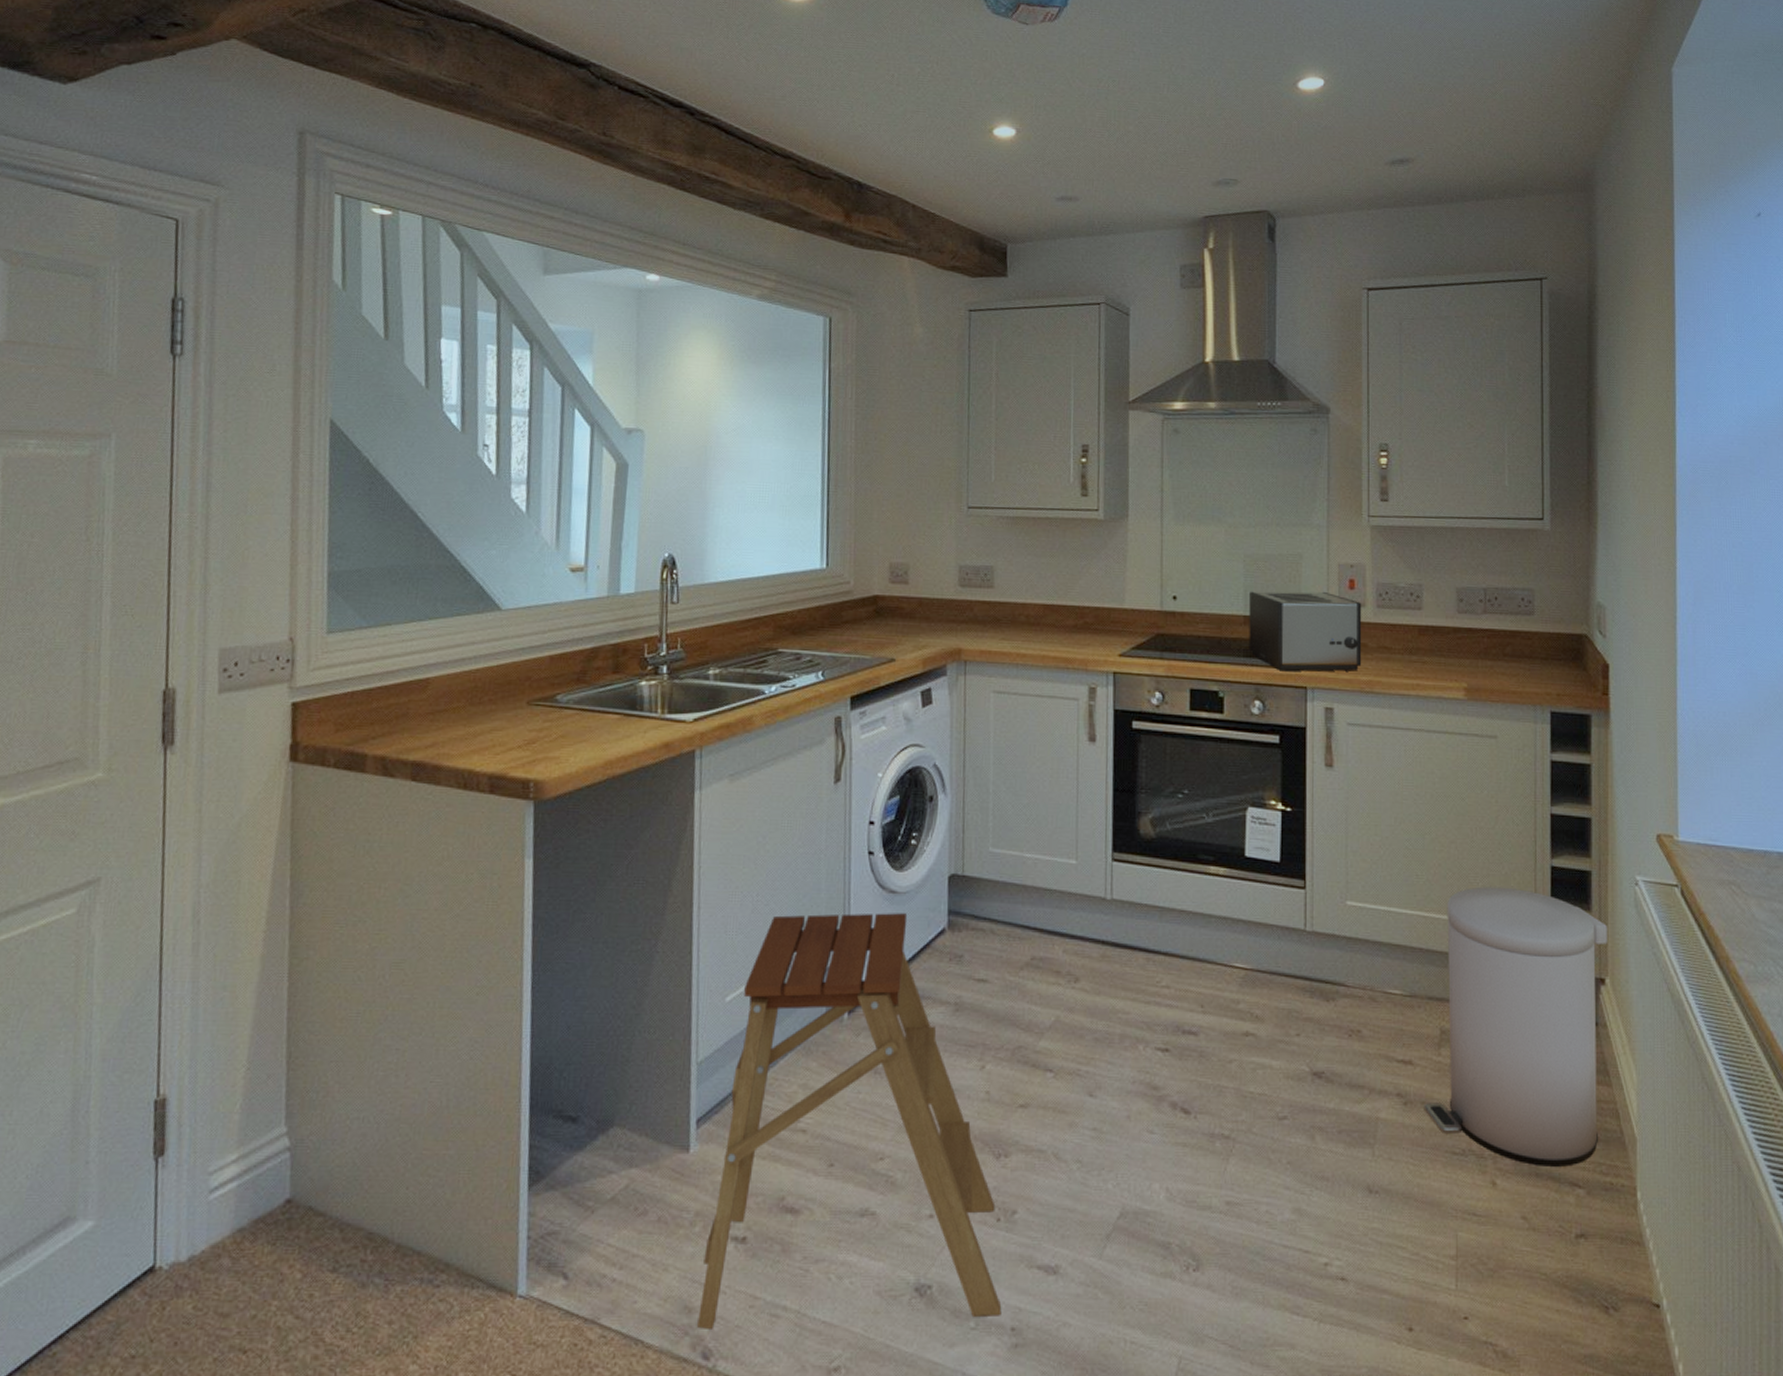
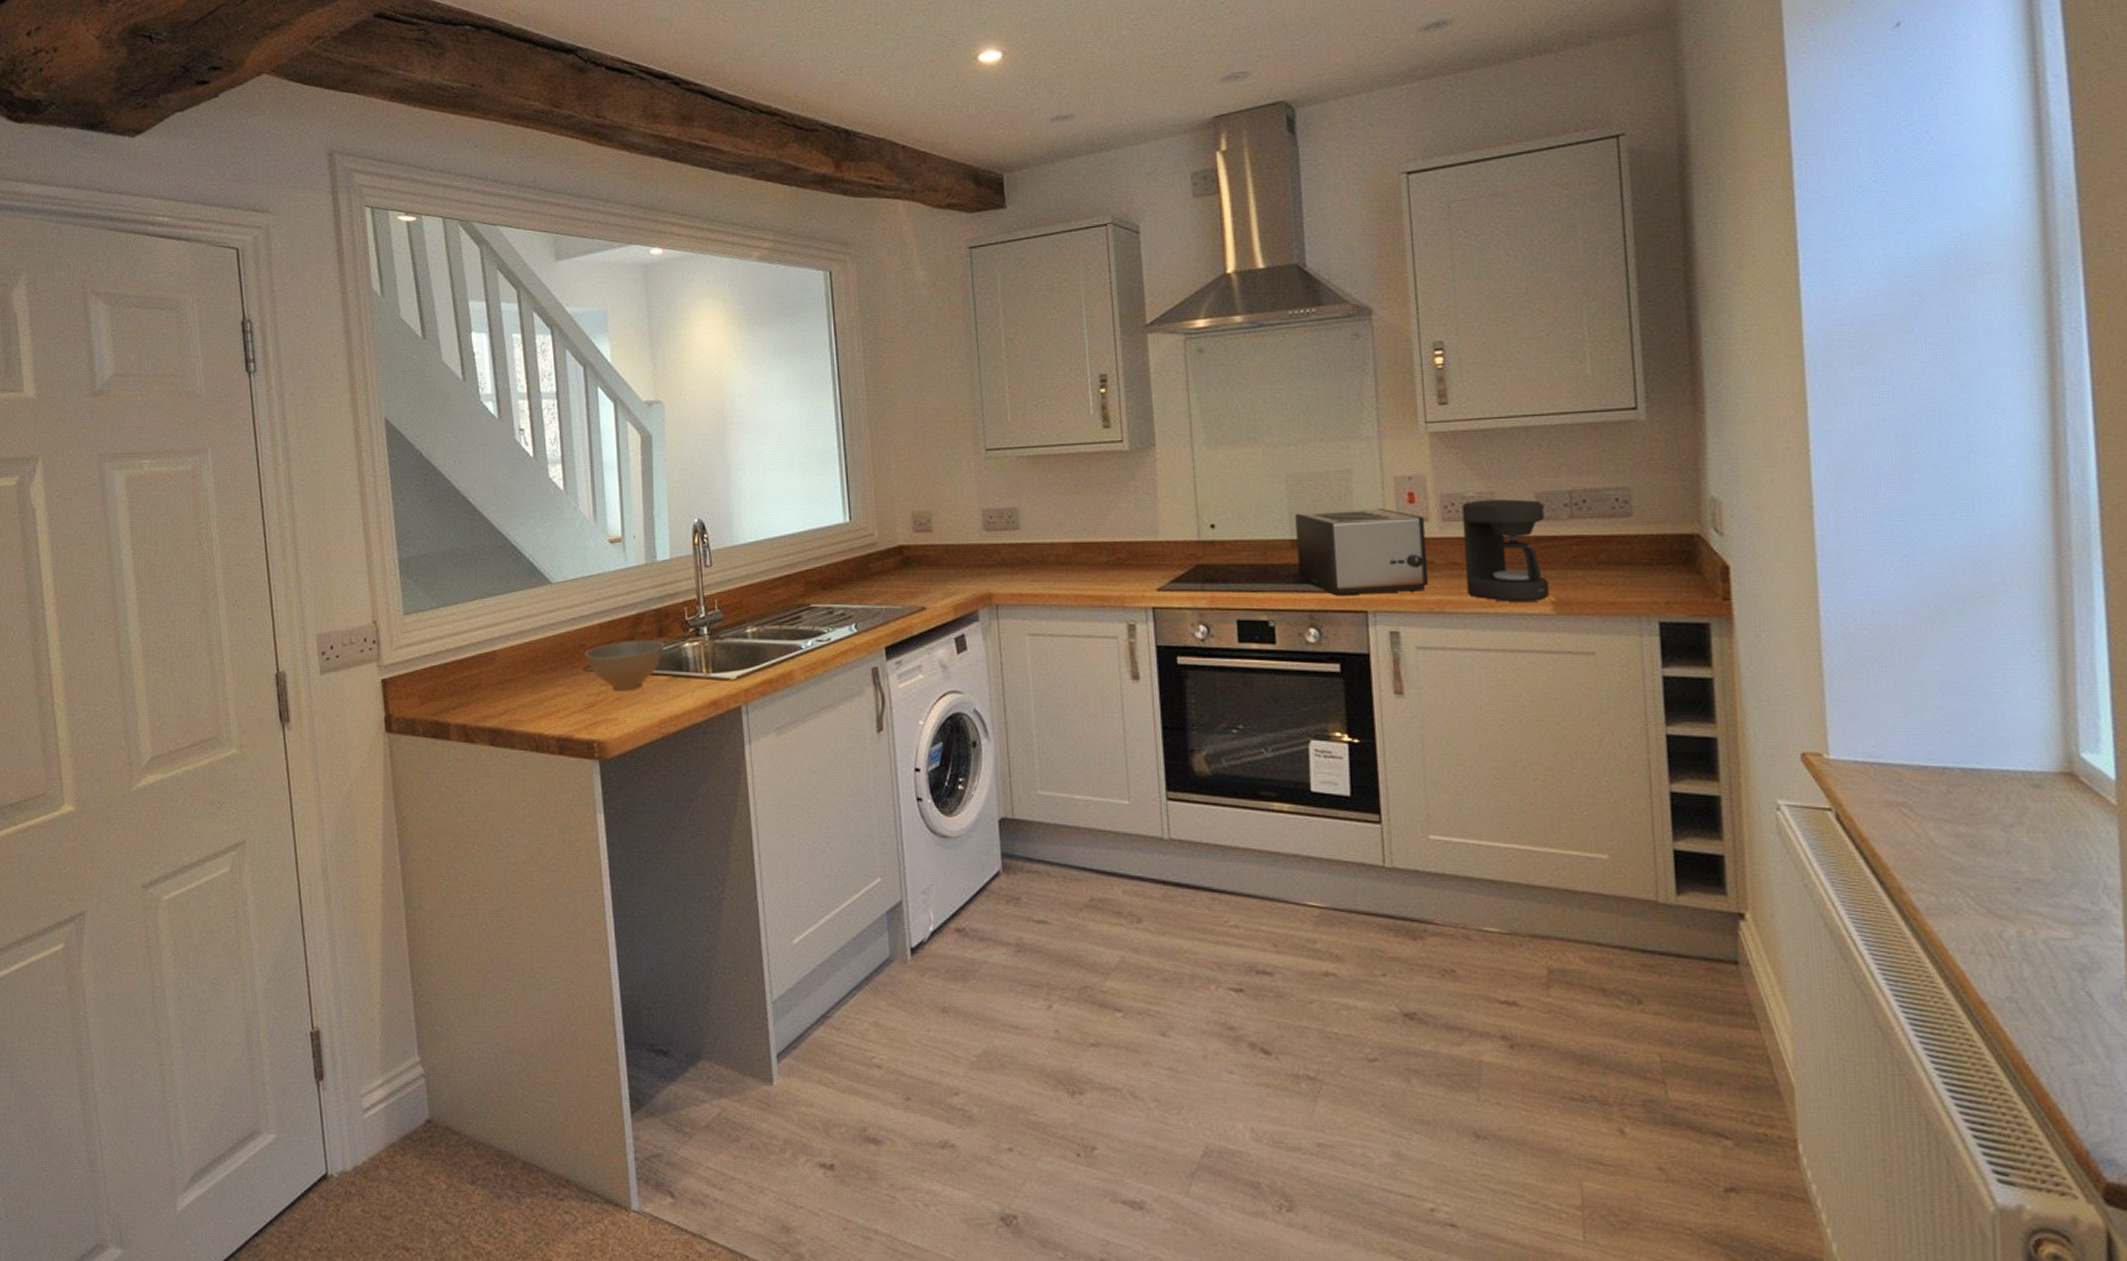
bowl: none [529,675,619,729] -> present [584,639,664,692]
step ladder: present [697,913,1002,1329] -> none [796,857,1089,1248]
coffee maker: none [1394,591,1463,687] -> present [1461,499,1550,603]
pedal bin: present [1424,886,1607,1167] -> none [1533,816,1746,1116]

